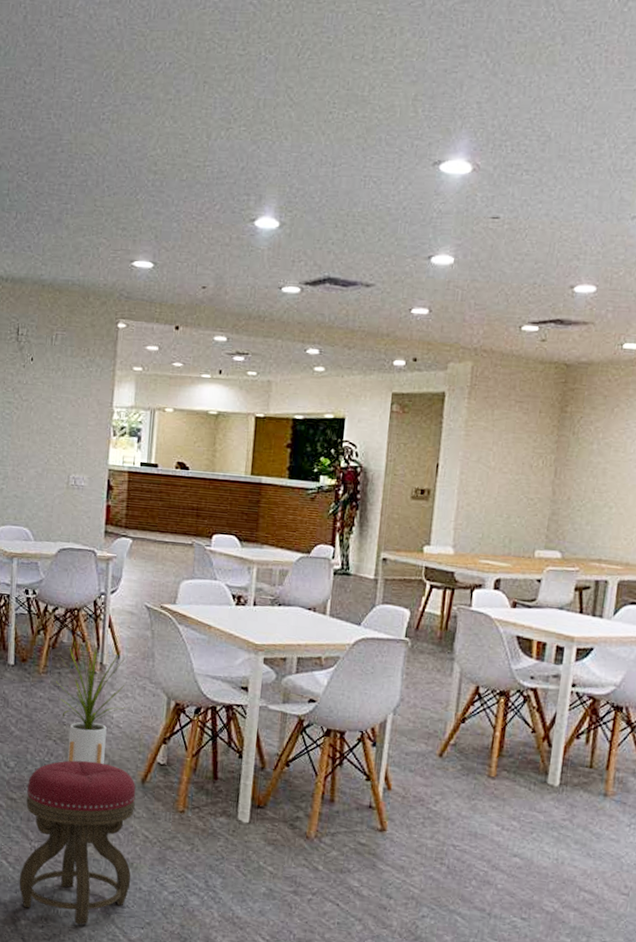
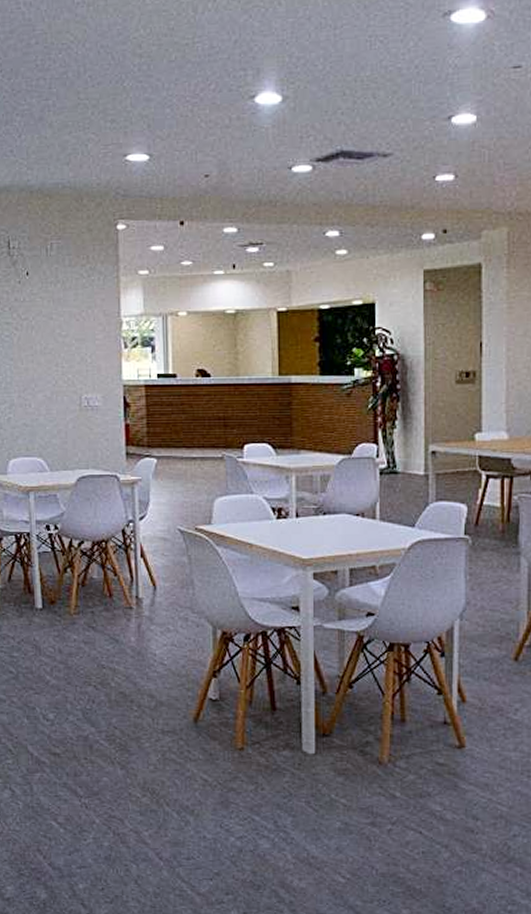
stool: present [19,760,136,925] -> none [70,704,194,883]
house plant: present [56,637,130,764] -> none [88,570,173,708]

